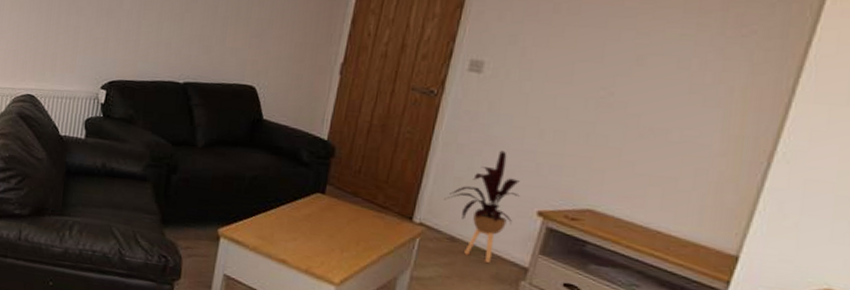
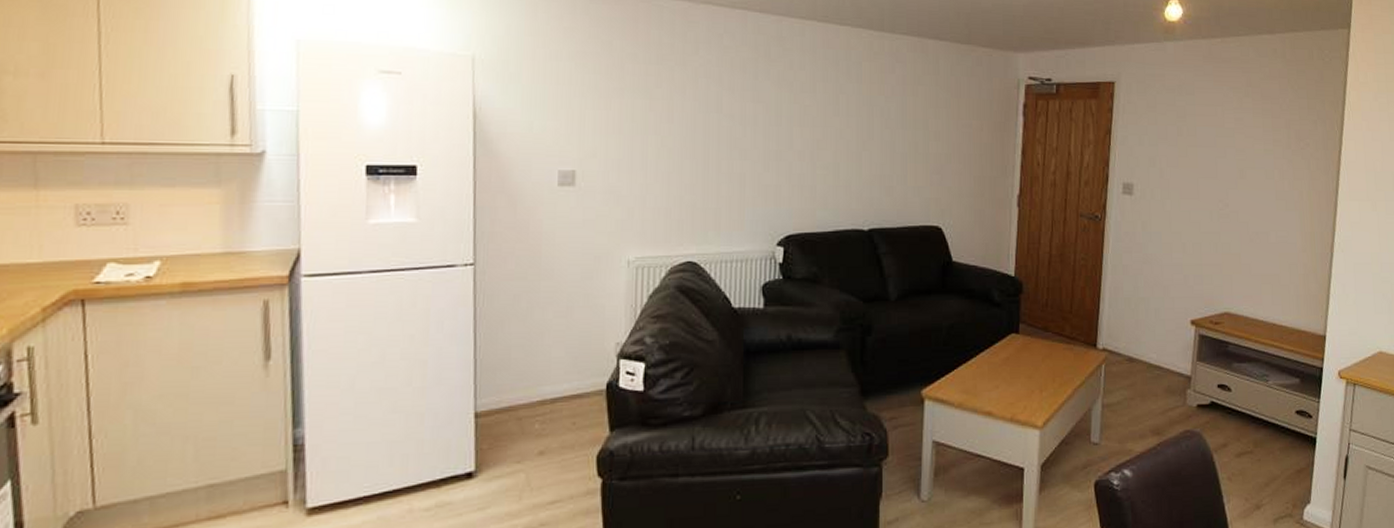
house plant: present [444,150,520,263] -> none [1119,267,1176,377]

